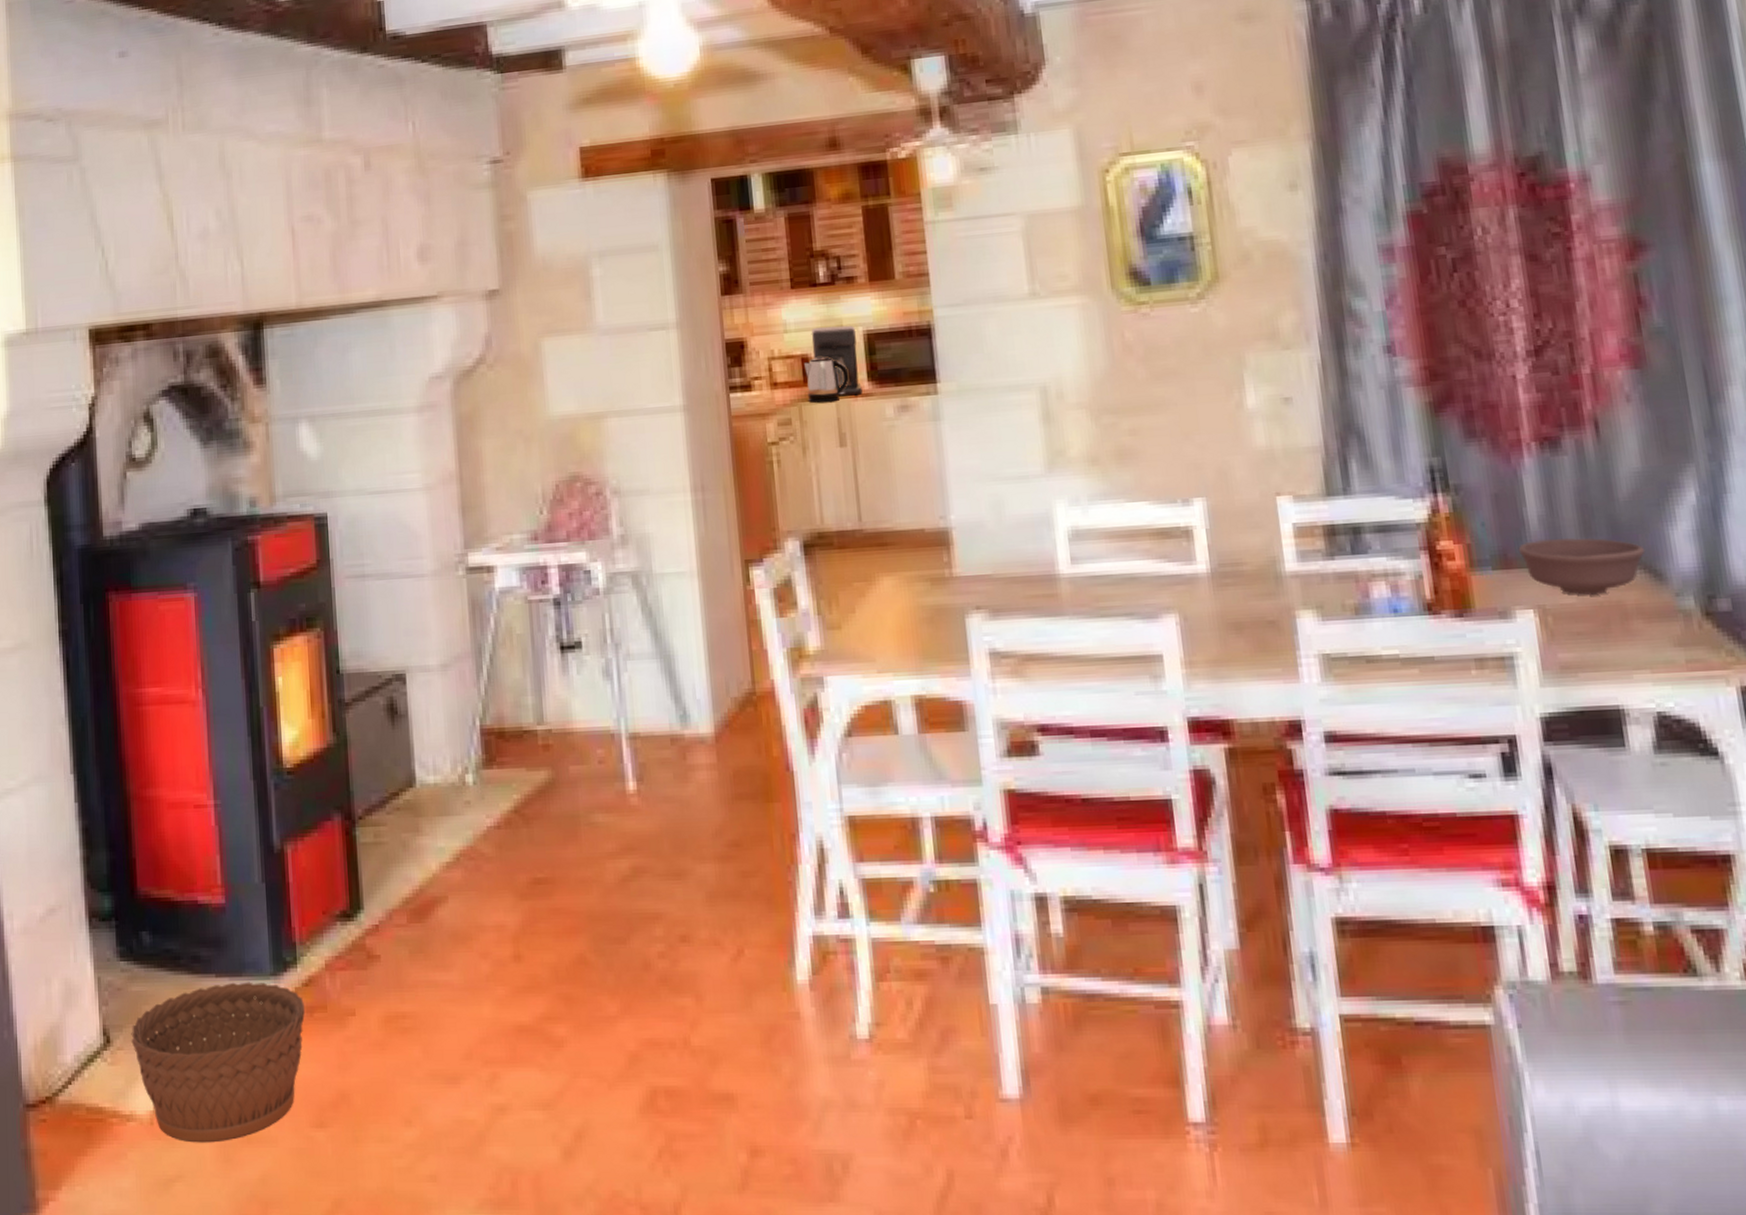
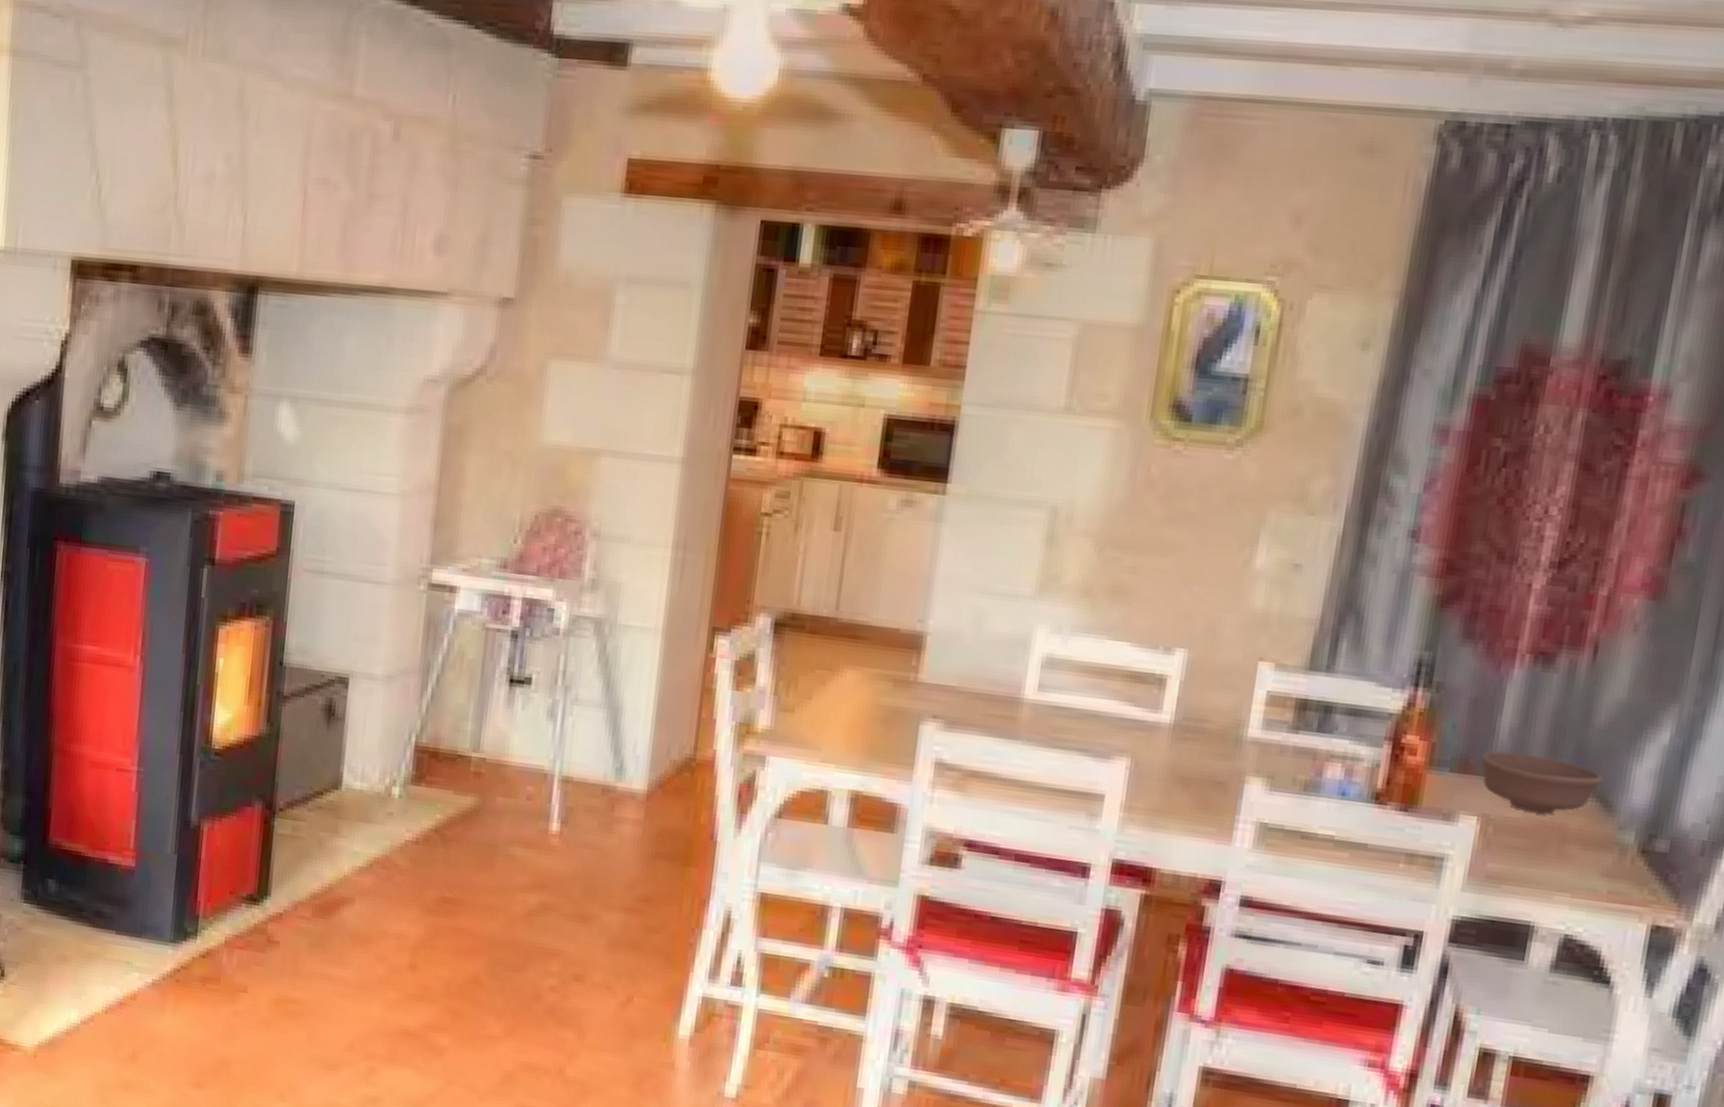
basket: present [131,982,305,1142] -> none [25,941,199,1084]
kettle: present [804,356,849,404] -> none [811,433,860,485]
coffee maker: present [811,325,863,396] -> none [826,402,877,481]

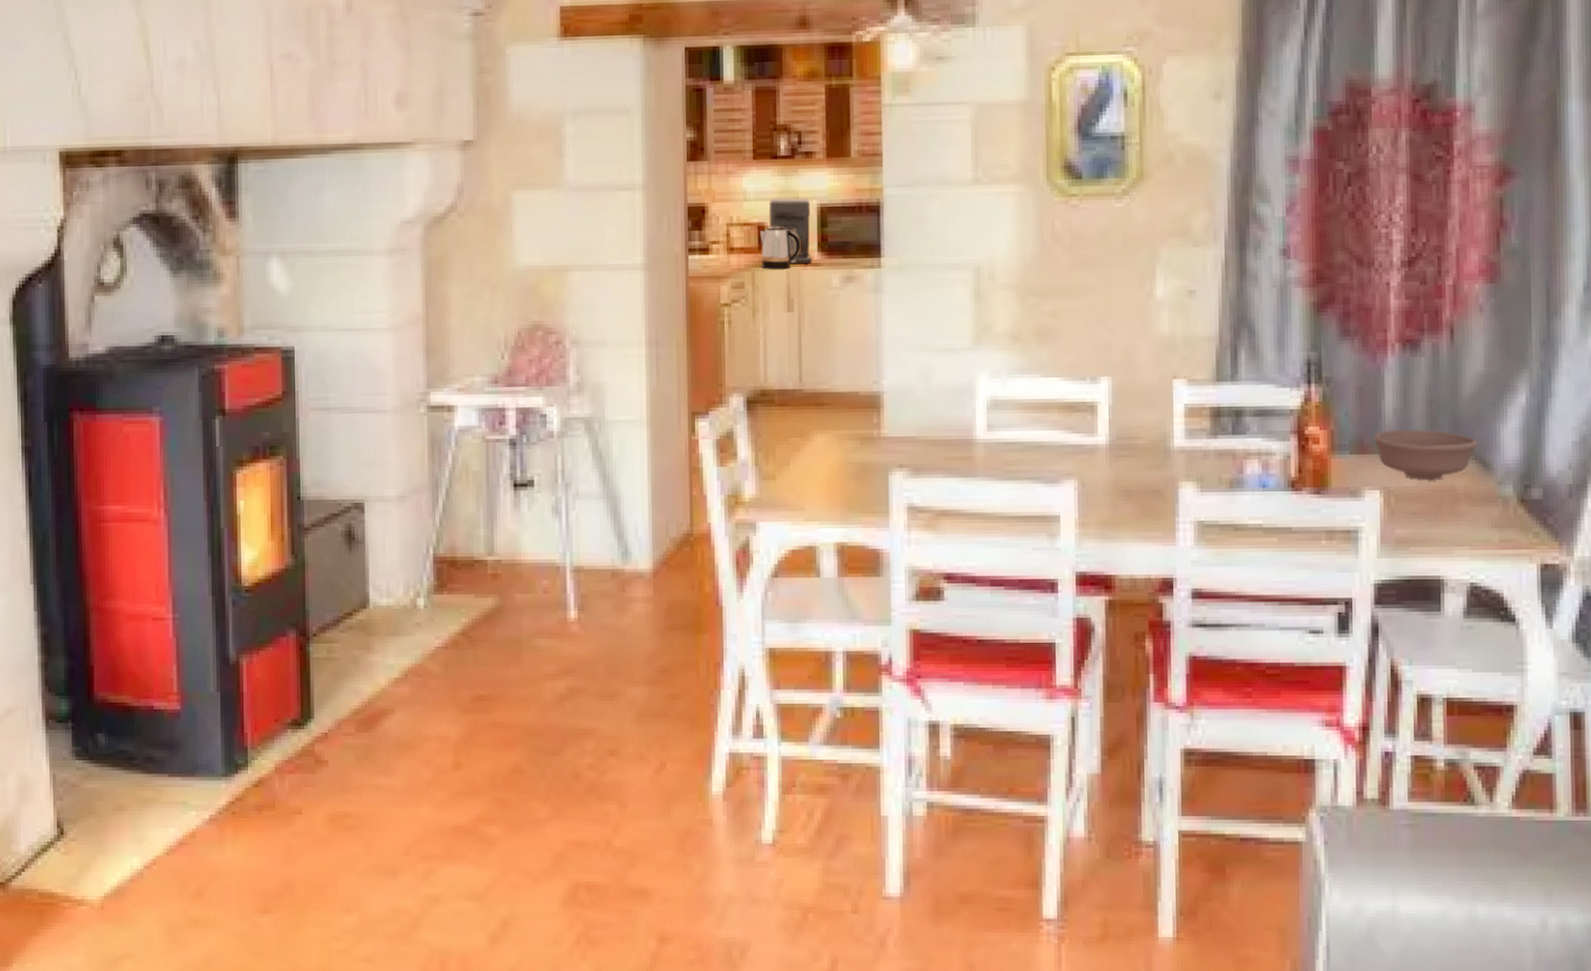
kettle: none [811,433,860,485] -> present [760,226,801,271]
coffee maker: none [826,402,877,481] -> present [768,198,812,265]

